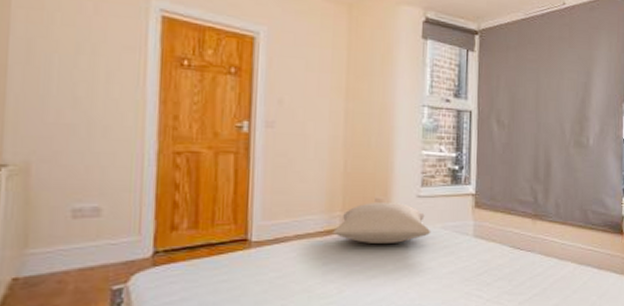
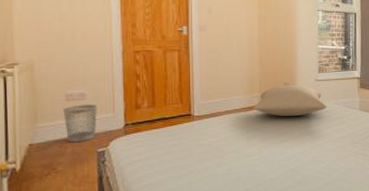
wastebasket: none [66,223,116,277] -> present [63,104,97,143]

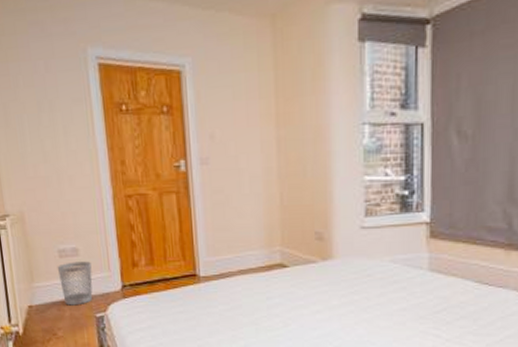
pillow: present [253,85,327,116] -> none [274,235,379,278]

